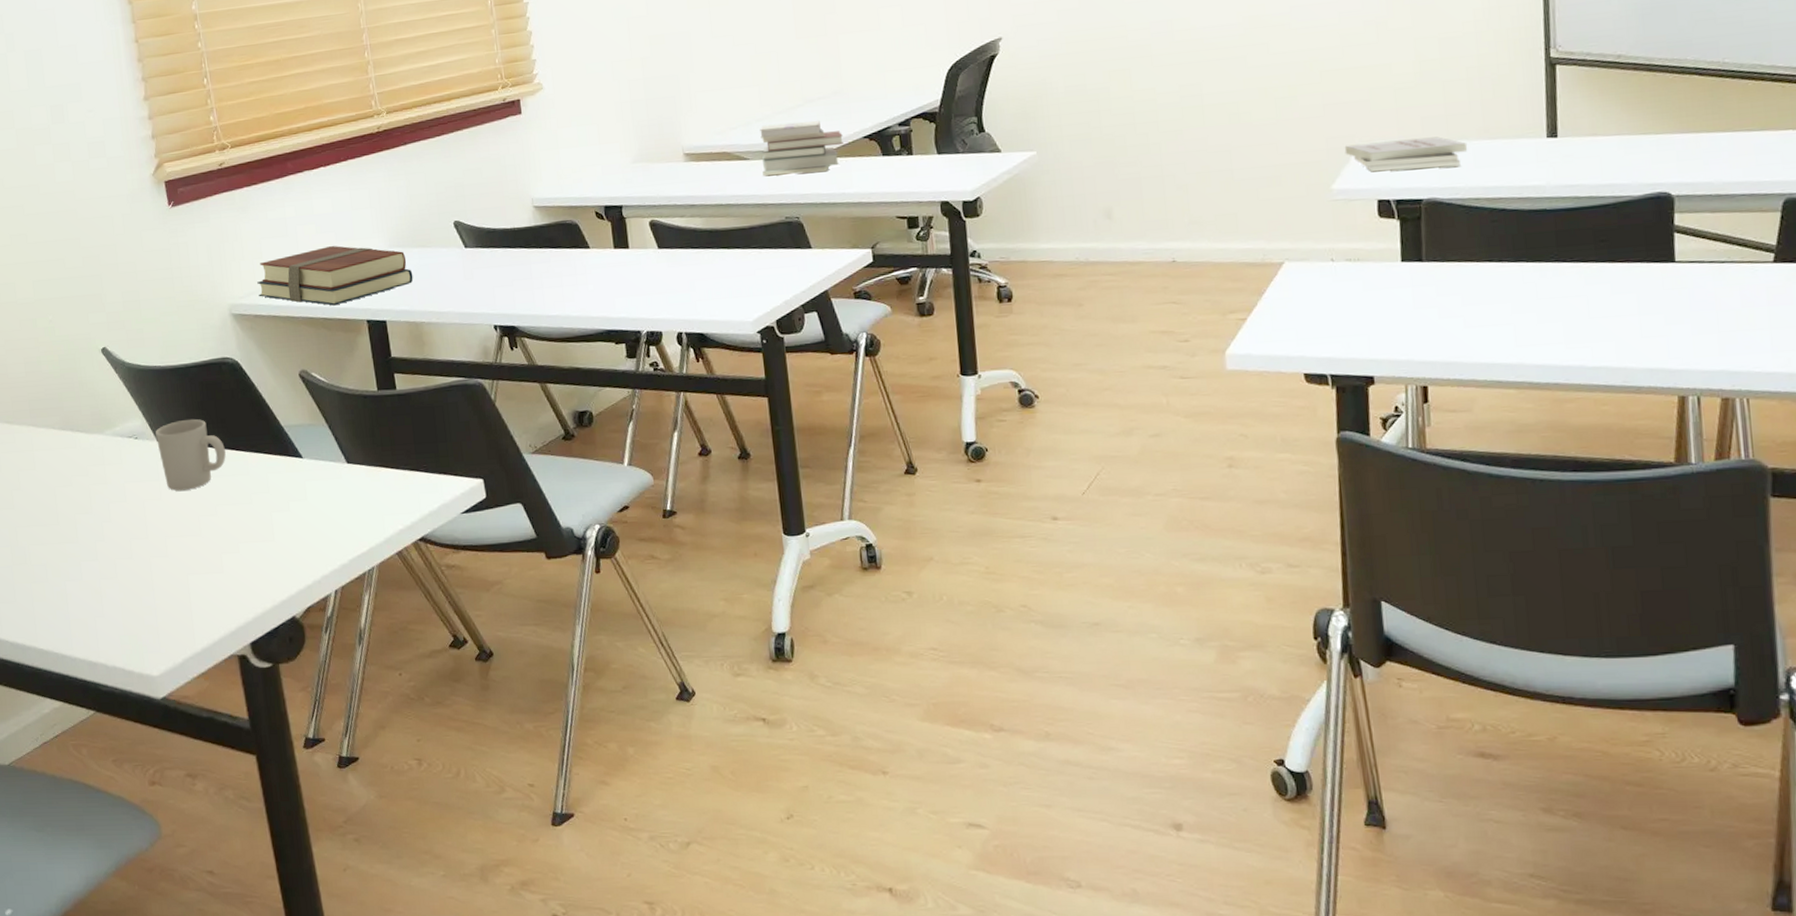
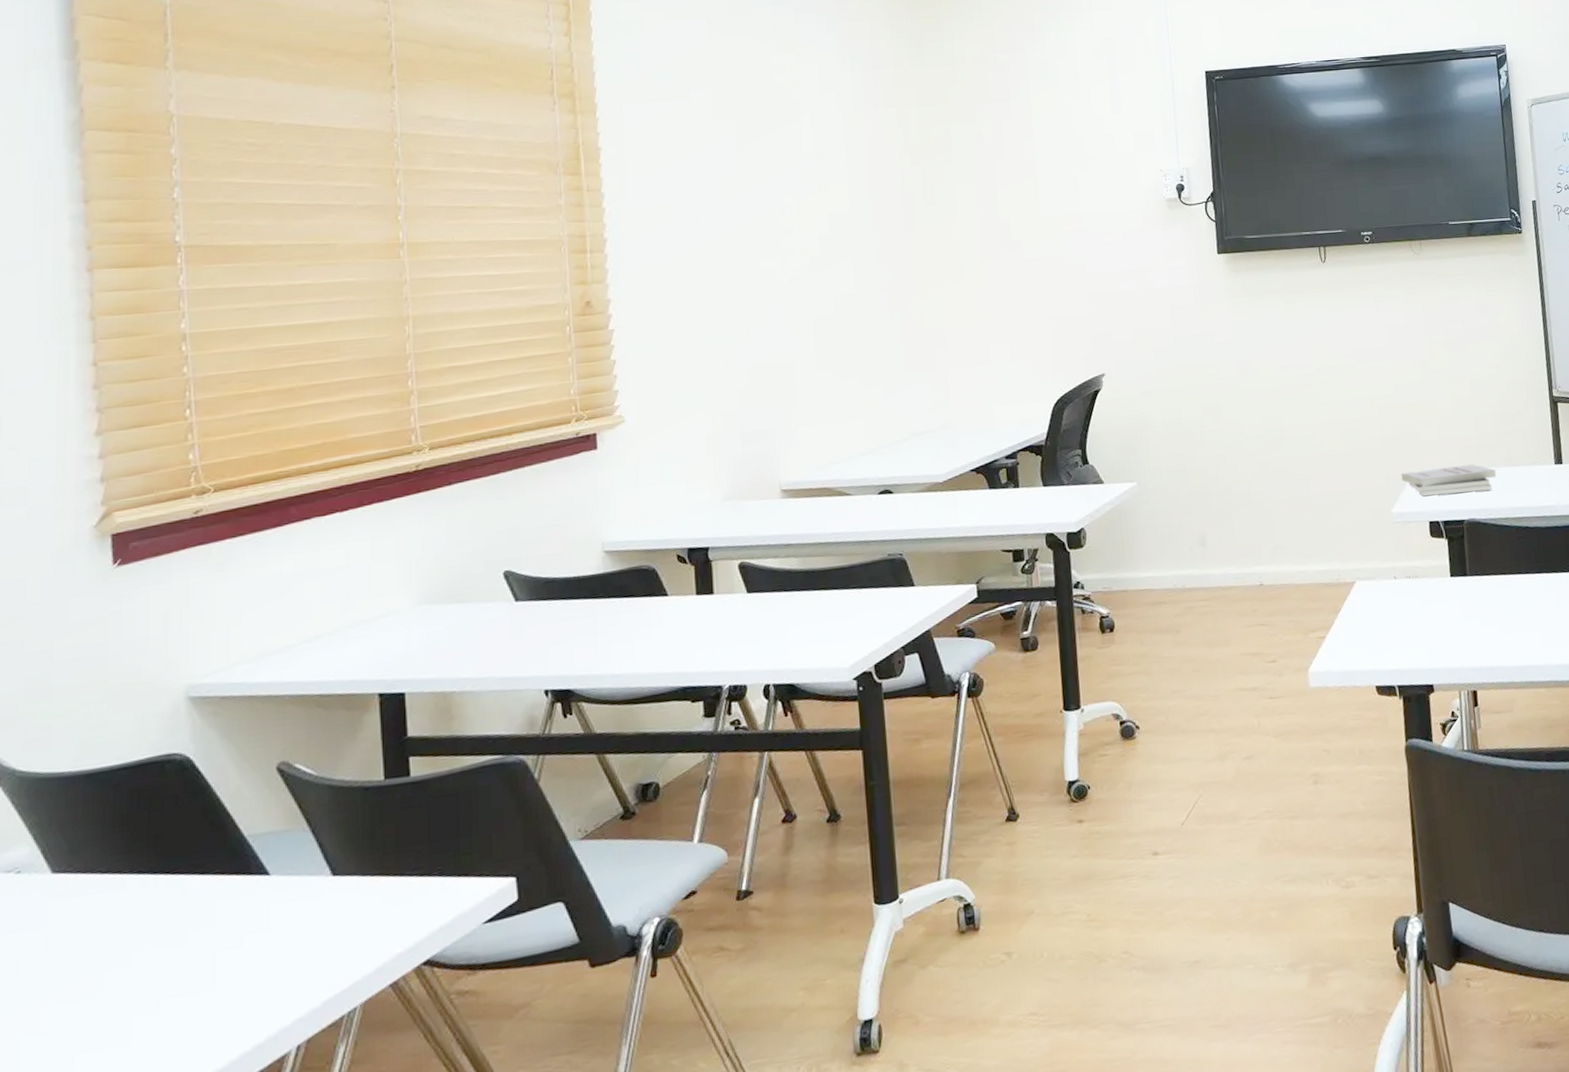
mug: present [156,418,226,491] -> none [51,837,156,939]
books: present [257,246,413,306] -> none [231,605,446,679]
books: present [760,120,844,177] -> none [864,454,950,513]

